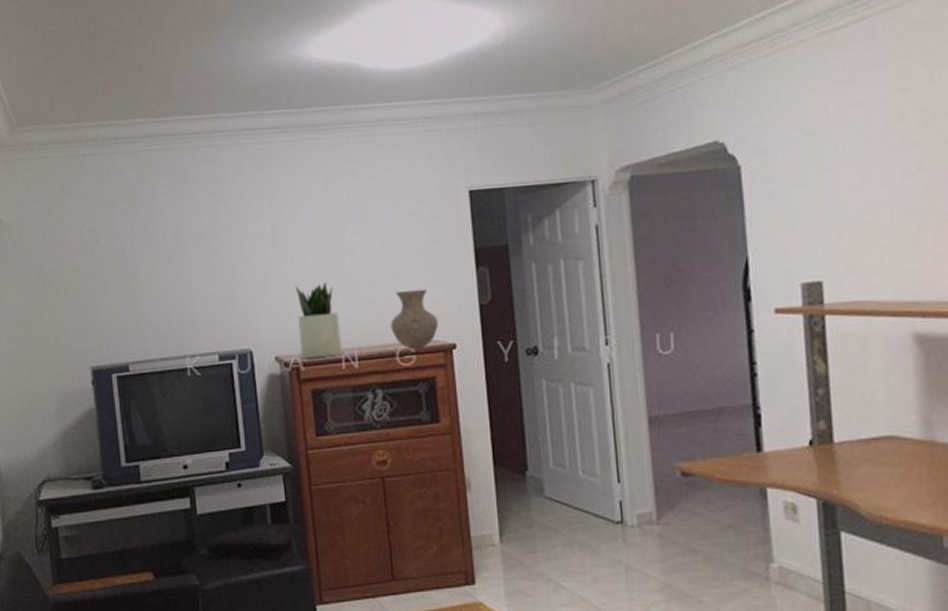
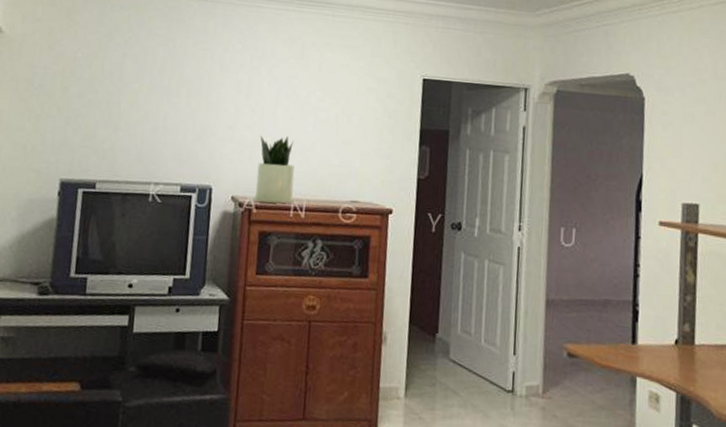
vase: present [390,289,439,350] -> none [338,155,380,210]

